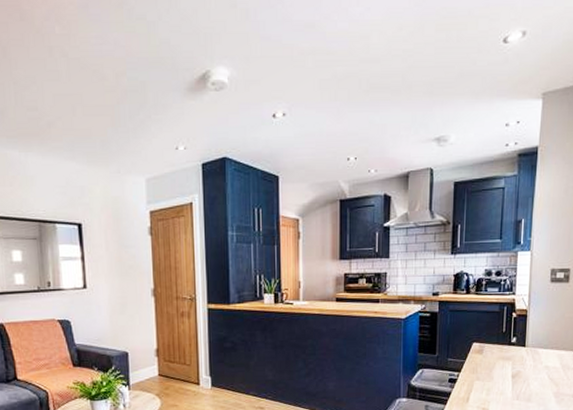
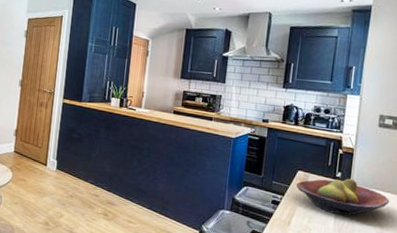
fruit bowl: none [471,341,565,382] -> present [295,178,390,216]

